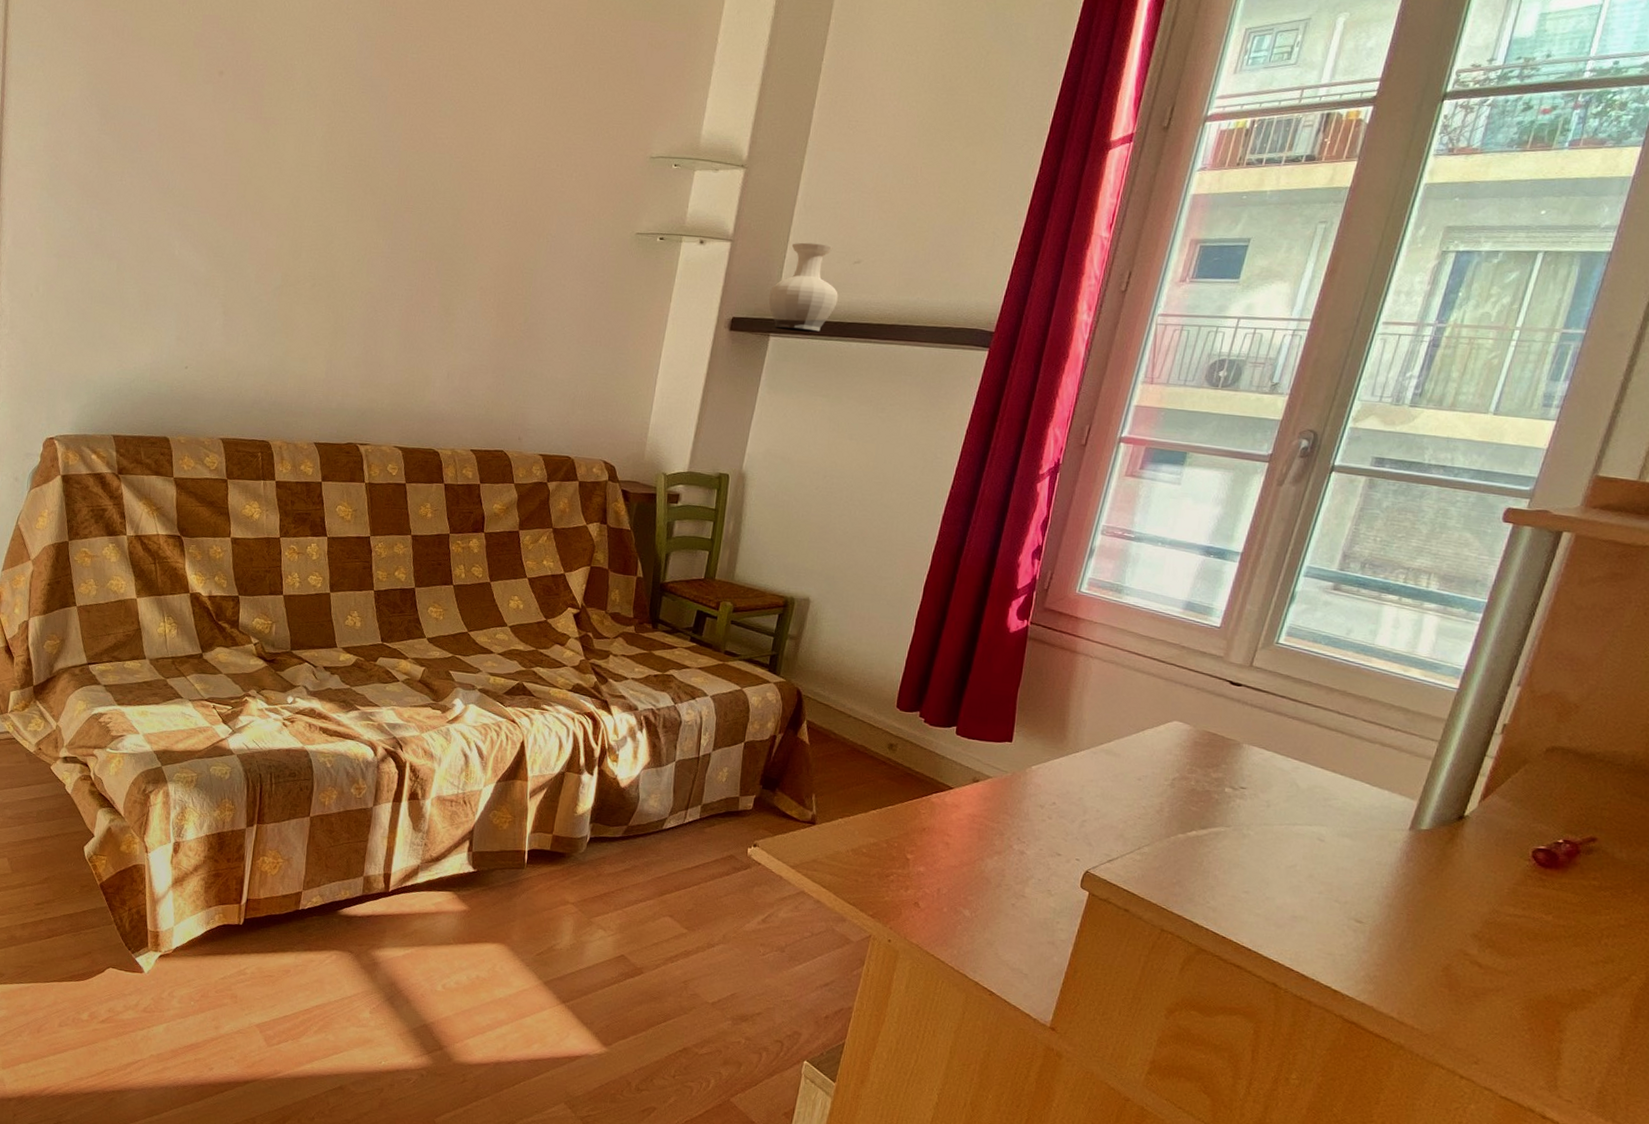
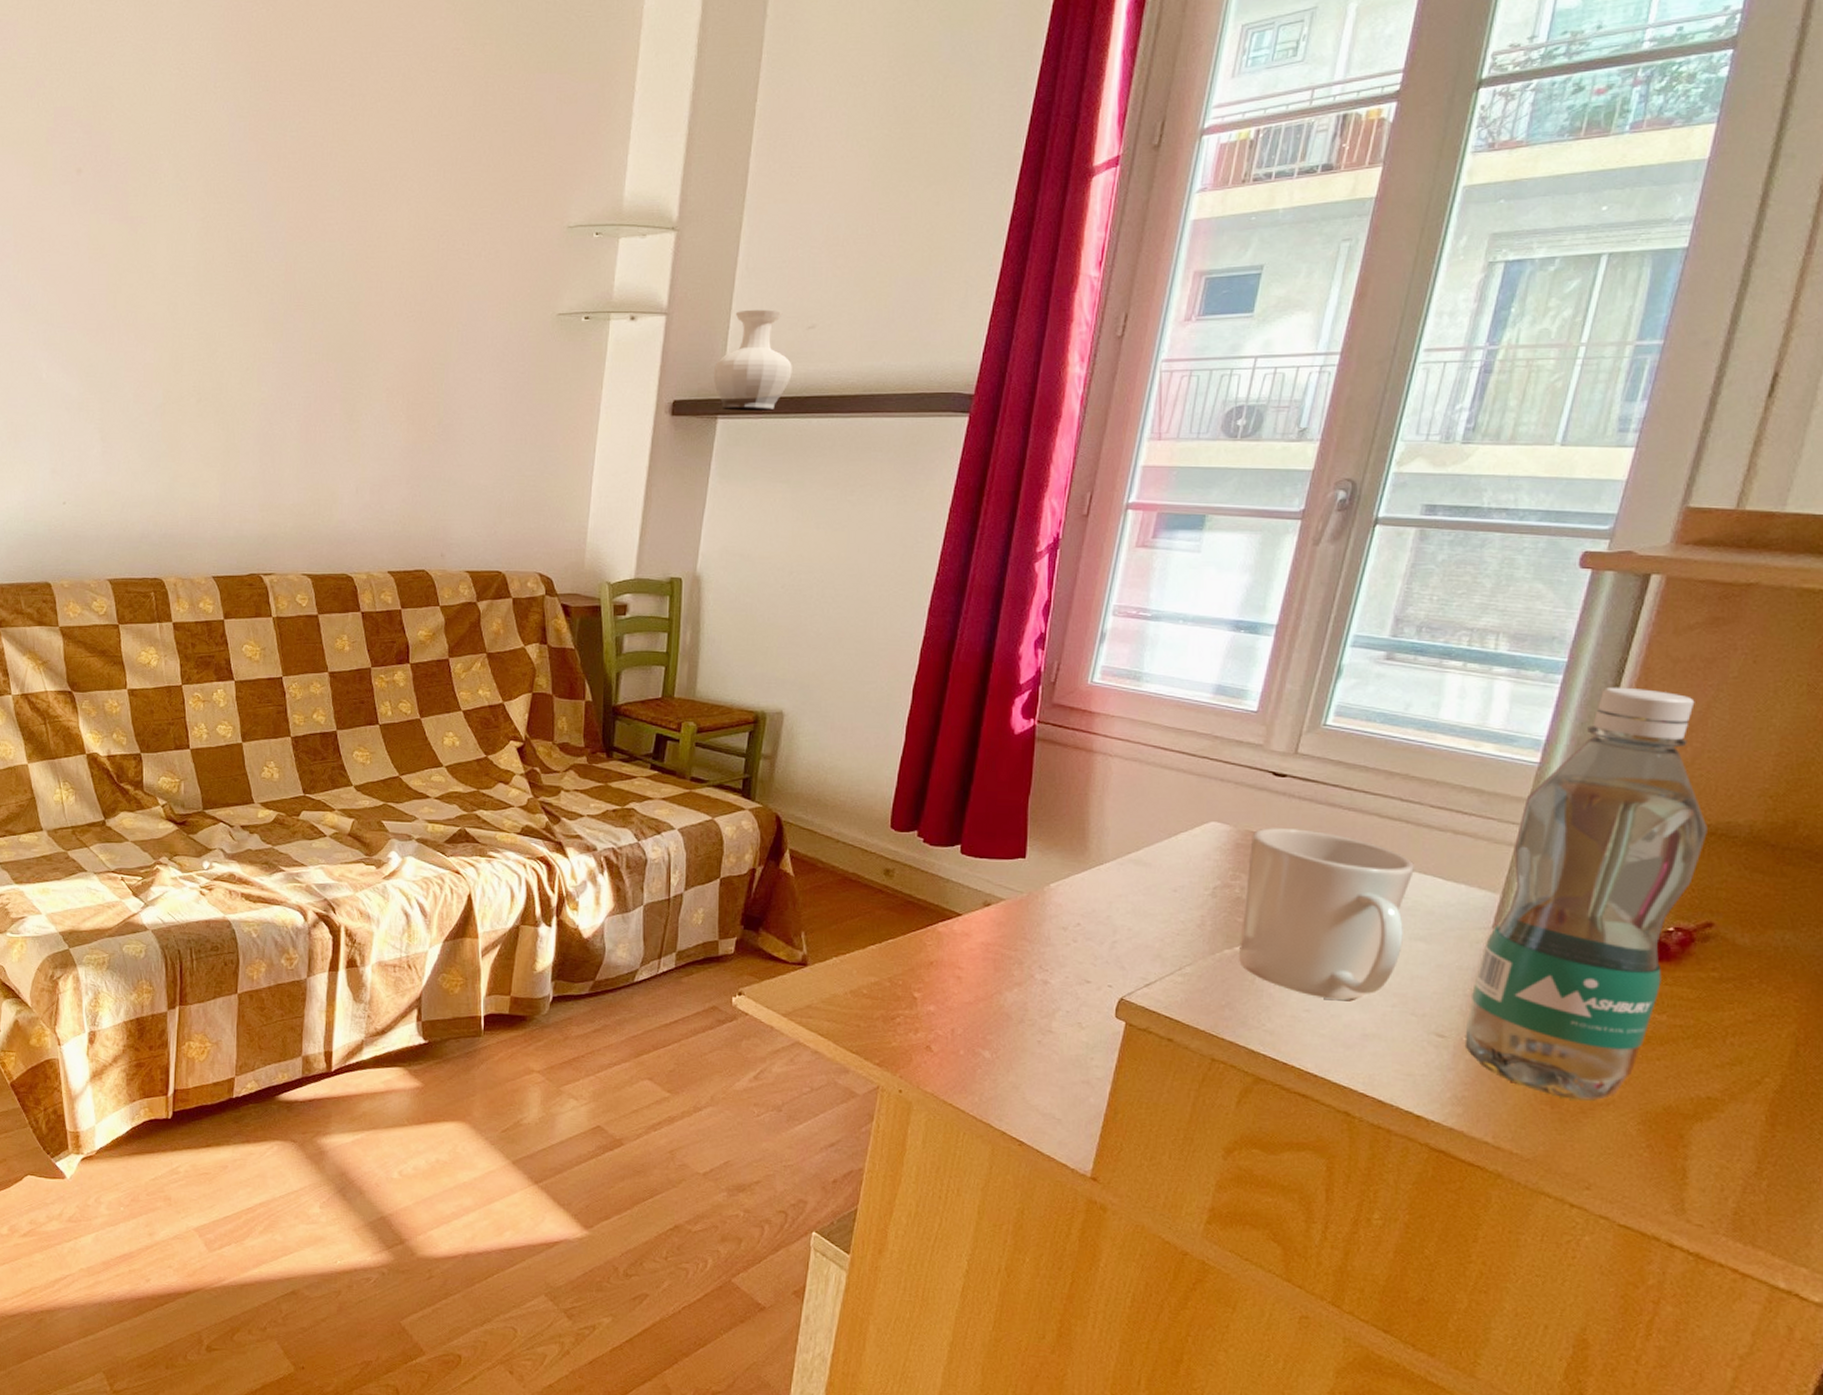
mug: none [1190,729,1347,886] -> present [1239,828,1416,1000]
bottle: none [1379,627,1597,987] -> present [1464,686,1708,1101]

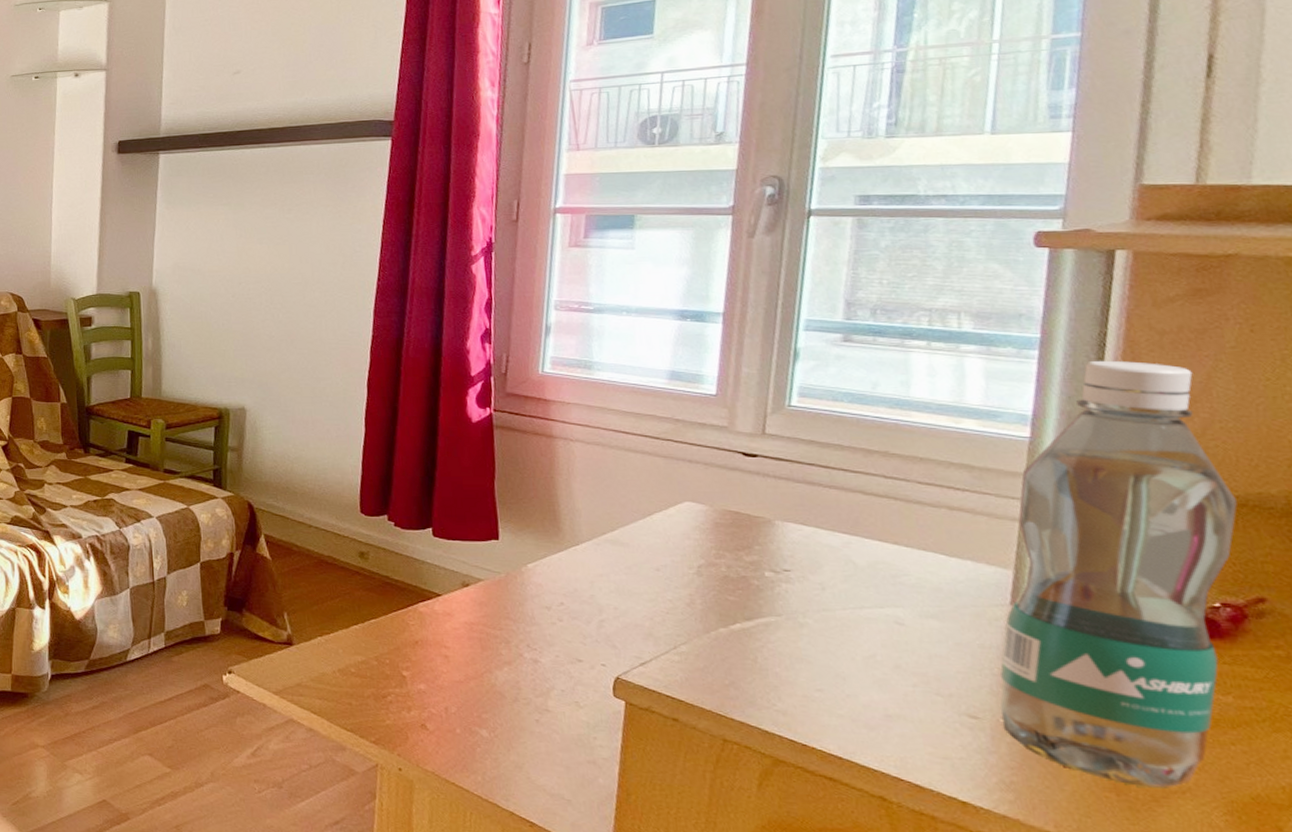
vase: present [713,309,792,411] -> none [152,60,223,147]
mug: present [1239,828,1416,1000] -> none [730,507,913,680]

